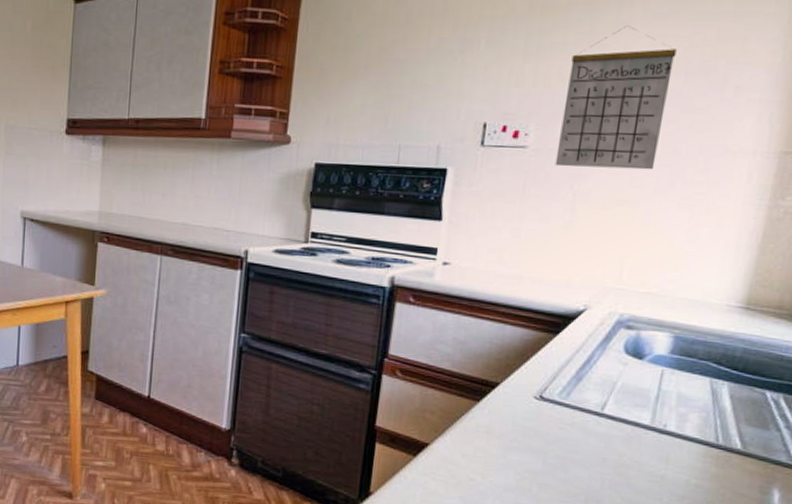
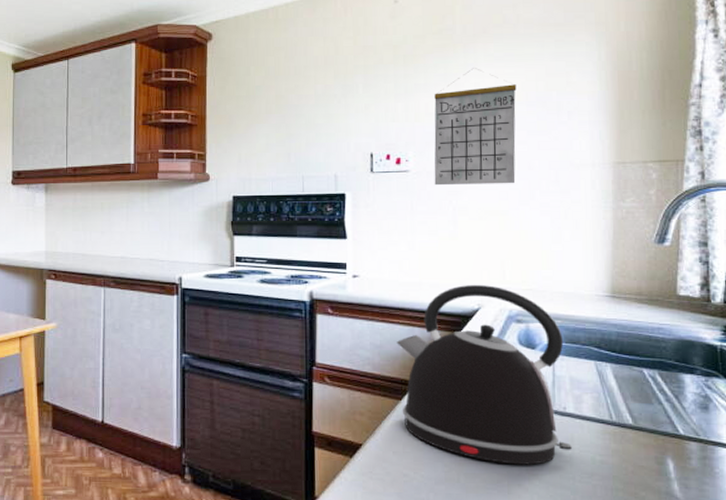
kettle: none [478,282,678,482] -> present [396,284,573,465]

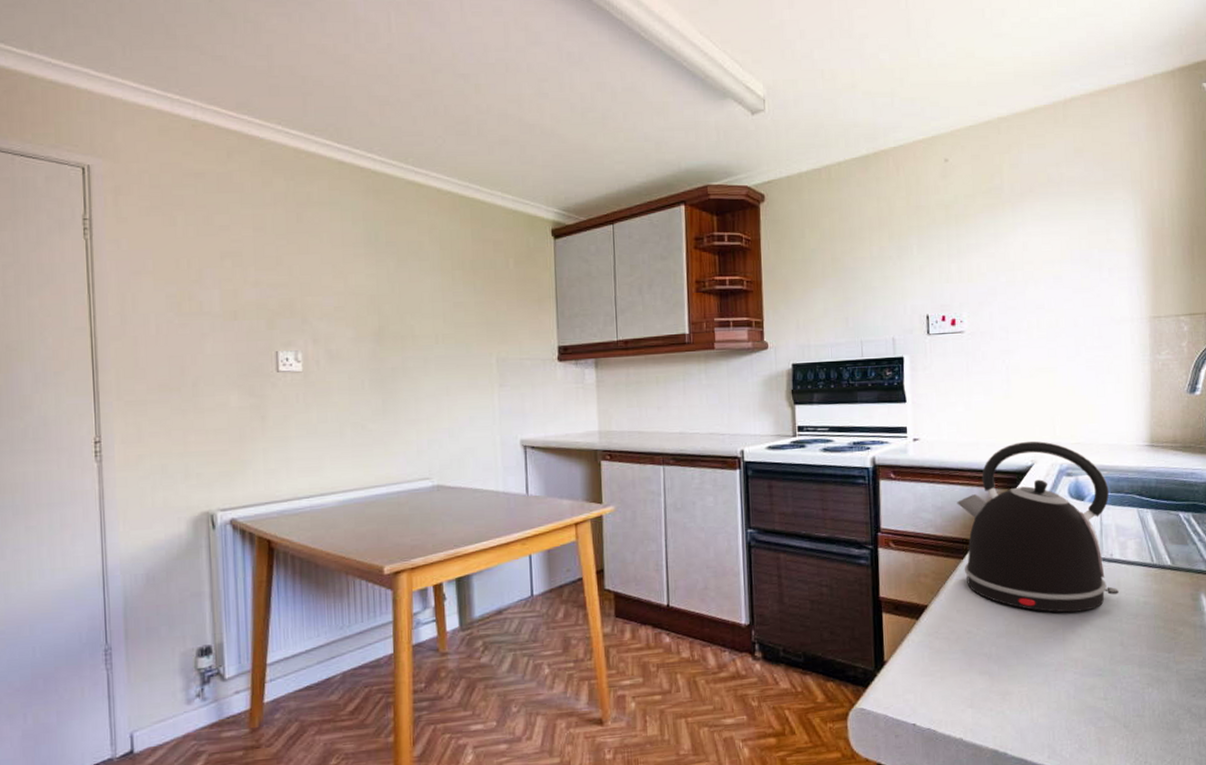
calendar: present [434,68,517,186] -> none [985,227,1063,346]

